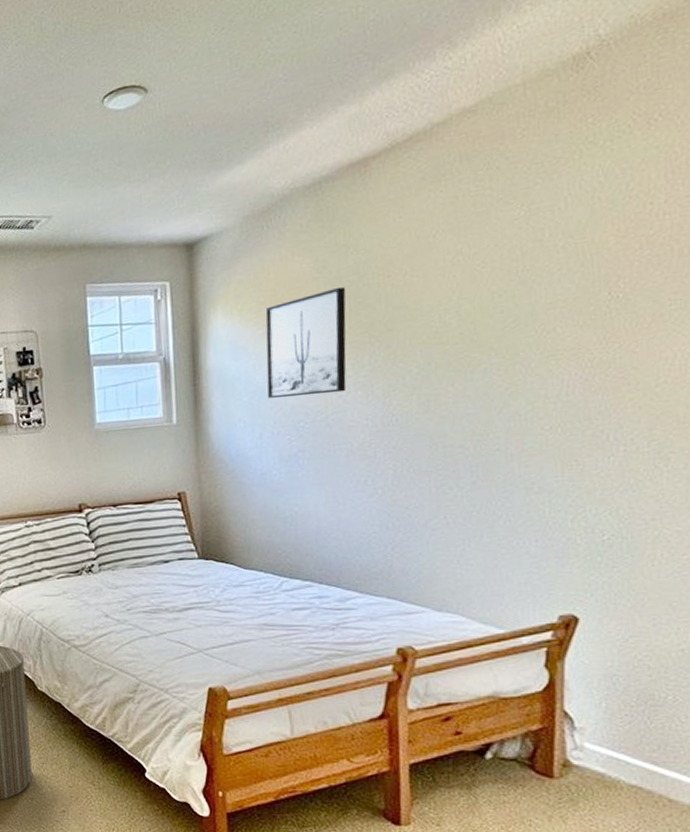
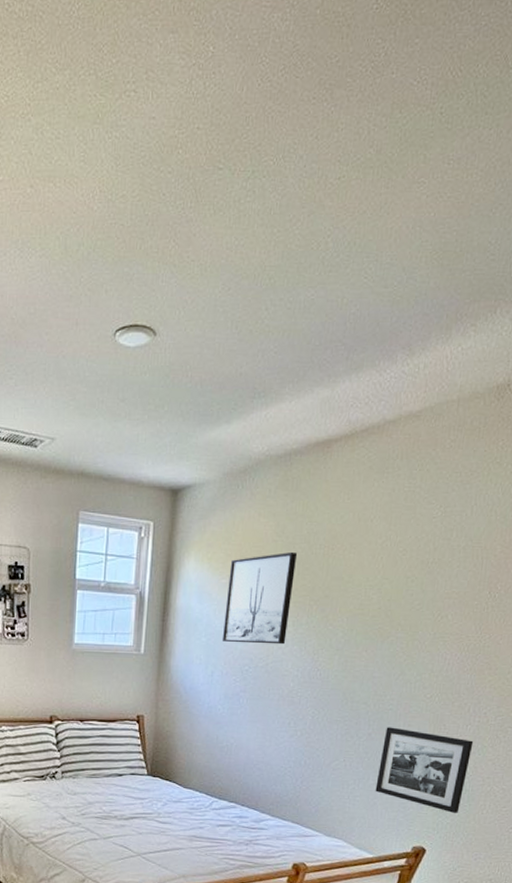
picture frame: none [493,470,623,569] -> present [375,727,474,813]

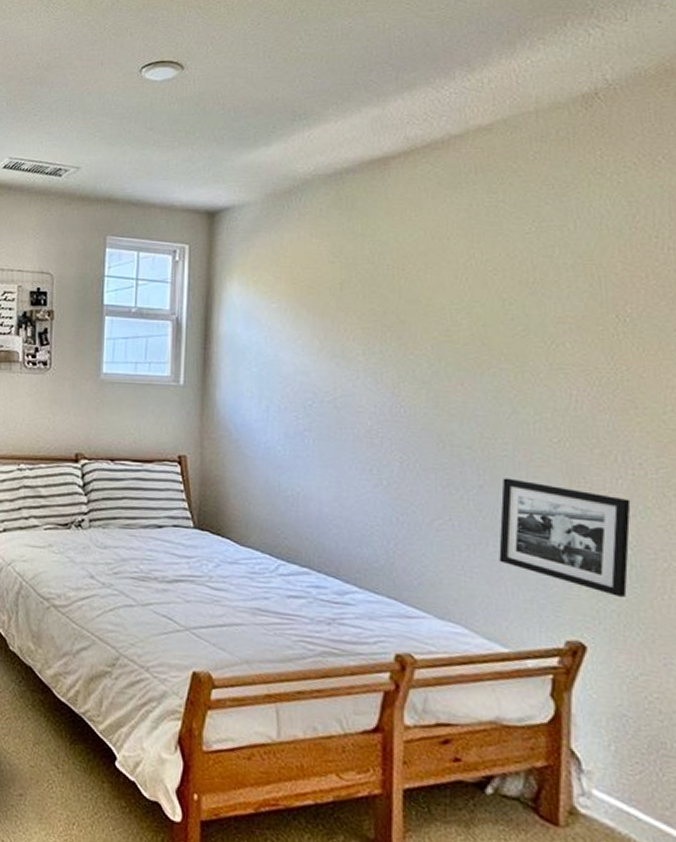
wall art: present [221,551,298,645] -> none [276,273,361,376]

